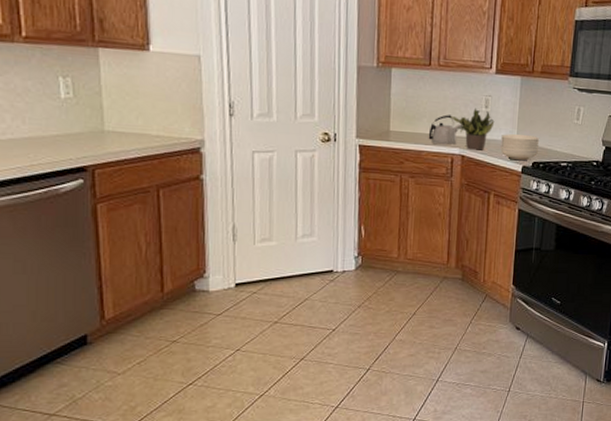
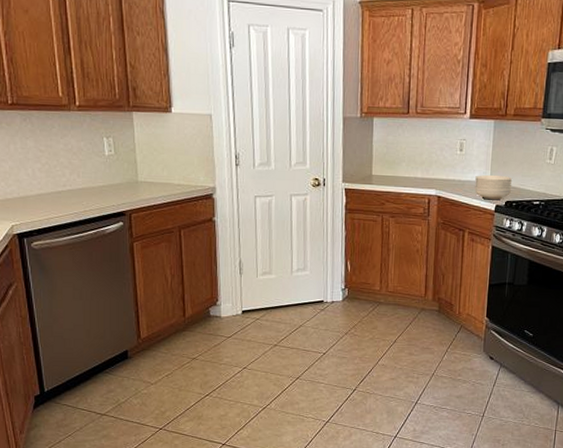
kettle: present [428,114,462,145] -> none [407,158,438,187]
potted plant: present [451,108,495,151] -> none [427,151,469,191]

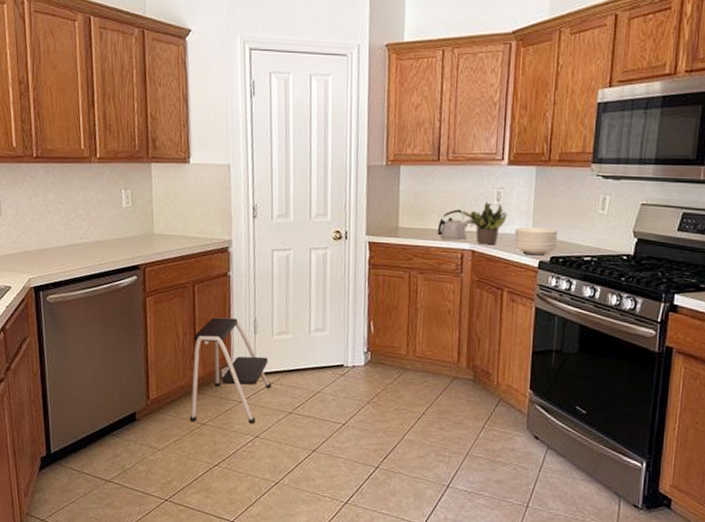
step stool: none [180,260,258,357] -> present [189,317,272,424]
kettle: none [407,158,438,187] -> present [437,209,472,240]
potted plant: none [427,151,469,191] -> present [460,201,507,245]

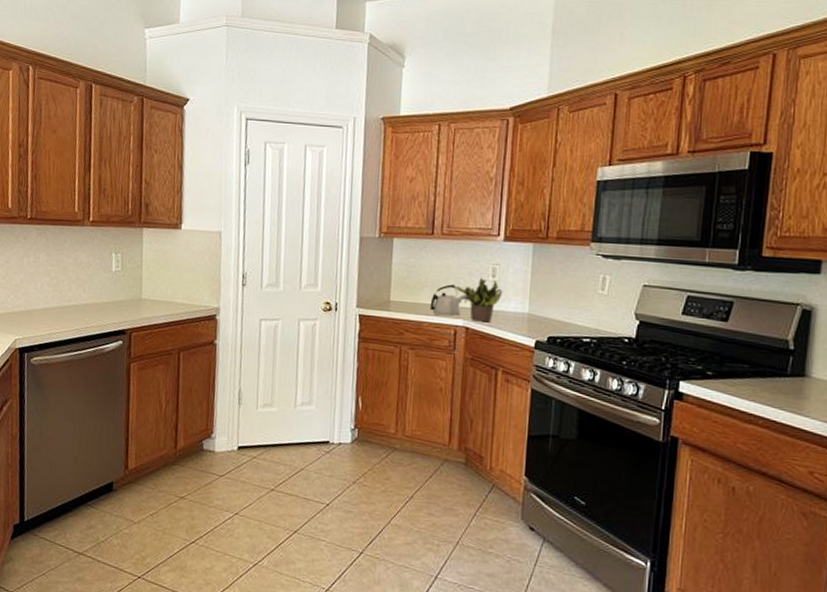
step stool: present [189,317,272,424] -> none [168,386,255,500]
bowl: present [514,227,559,256] -> none [510,305,557,335]

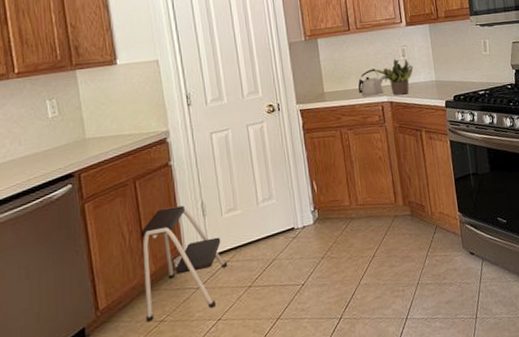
step stool: none [168,386,255,500] -> present [141,205,228,323]

